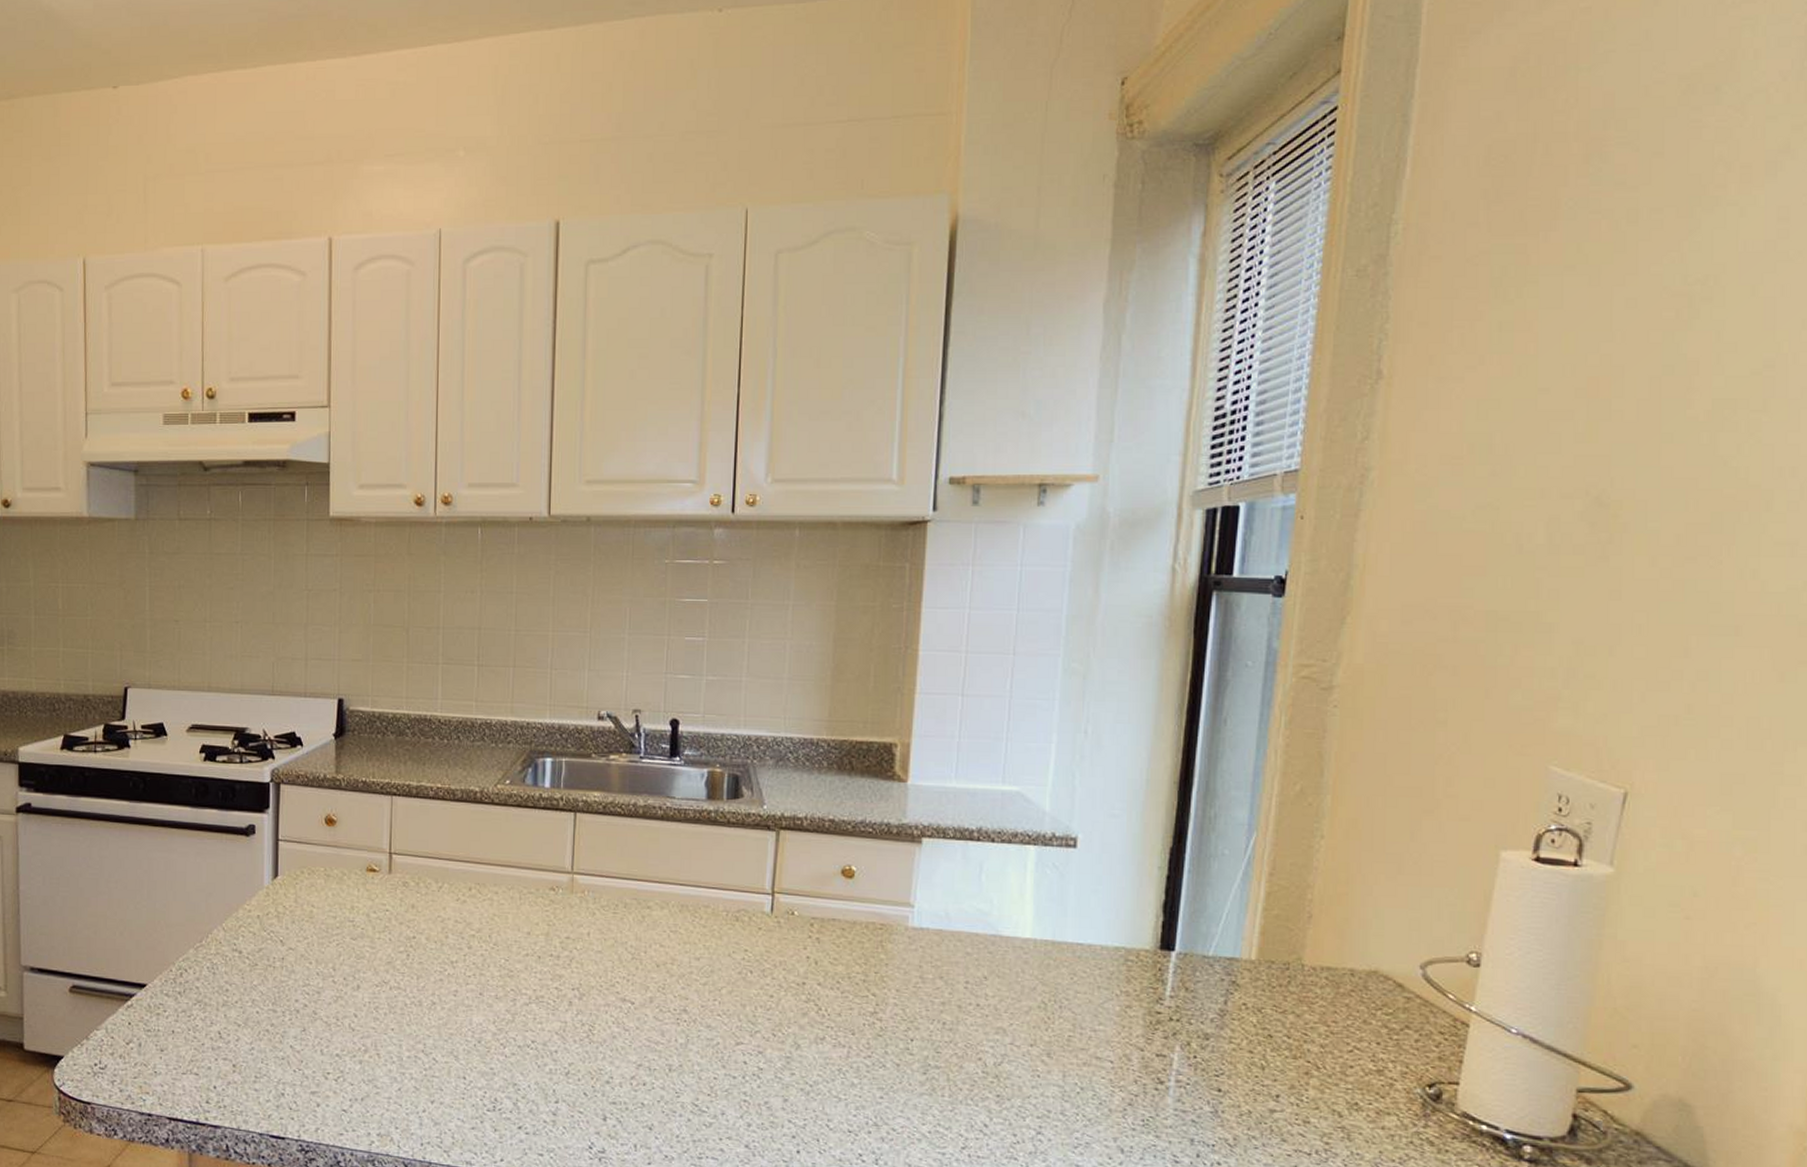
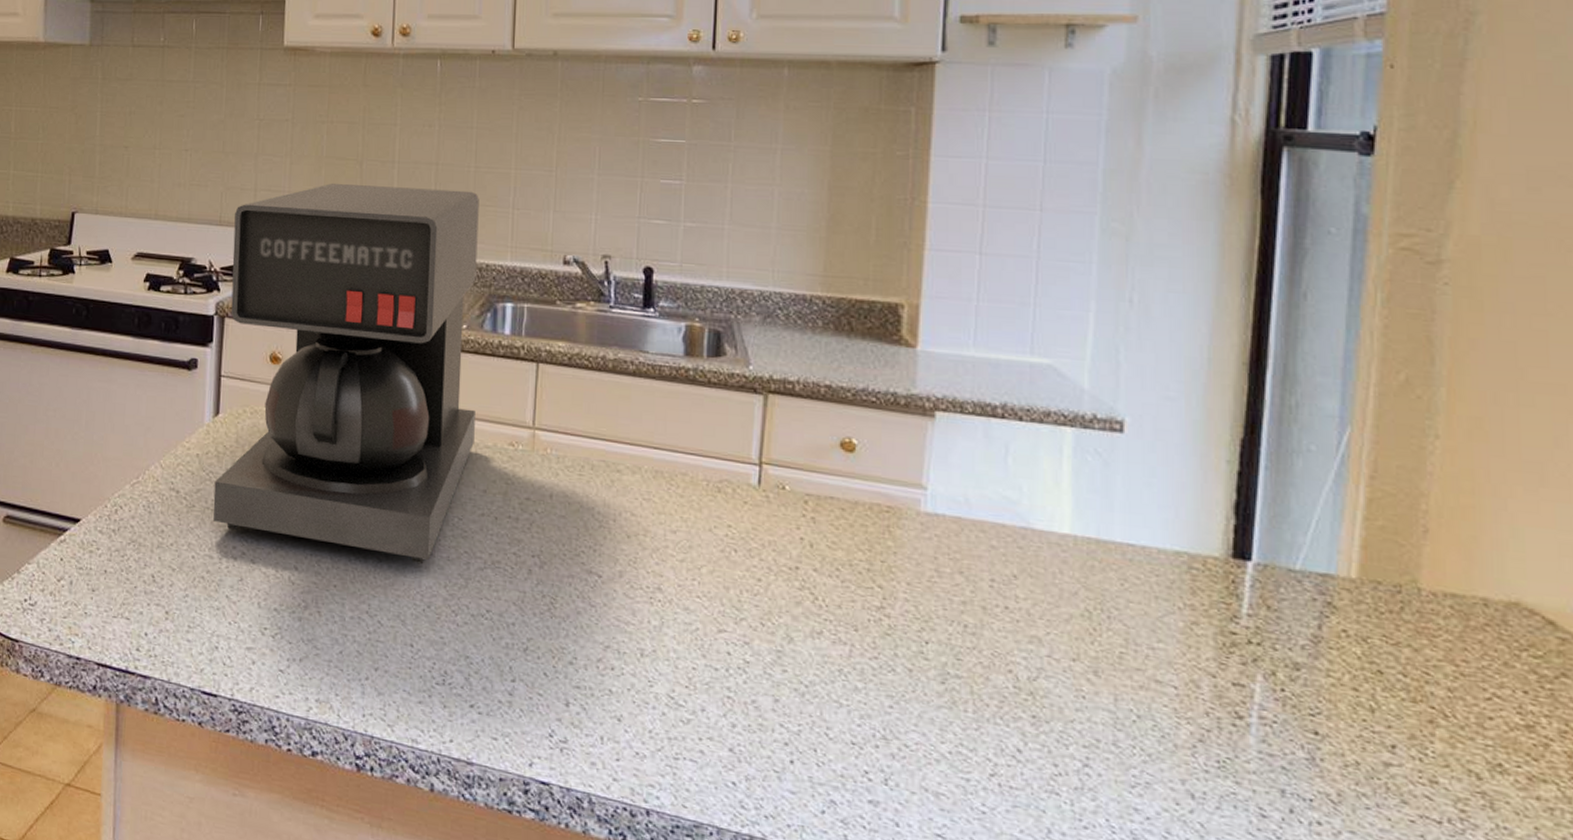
coffee maker: none [275,651,520,1003] -> present [213,184,479,563]

